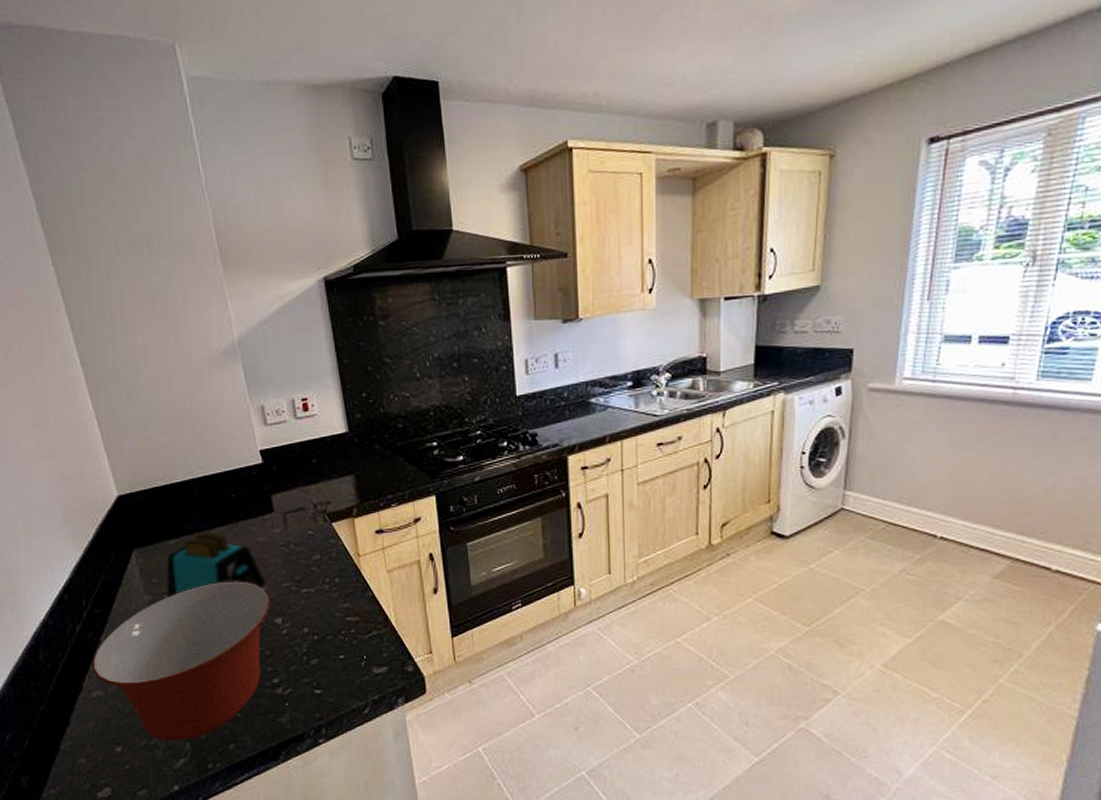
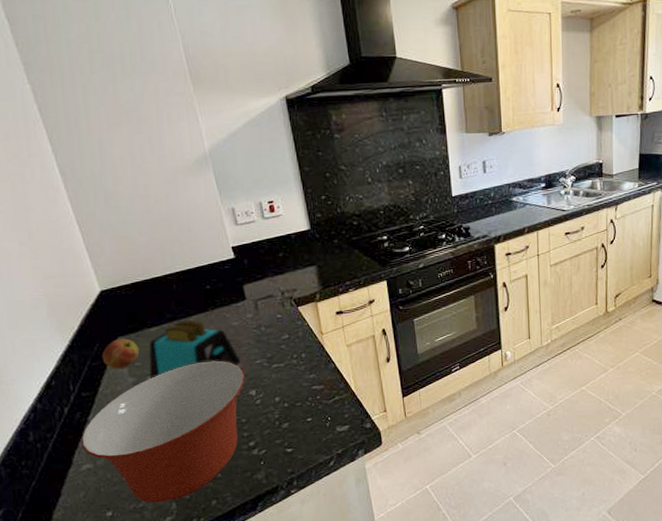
apple: none [117,551,157,585] -> present [102,339,140,369]

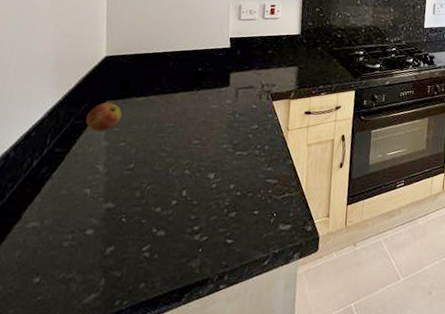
mixing bowl: present [81,360,245,503] -> none [36,137,209,276]
toaster: present [149,319,241,379] -> none [122,95,209,149]

